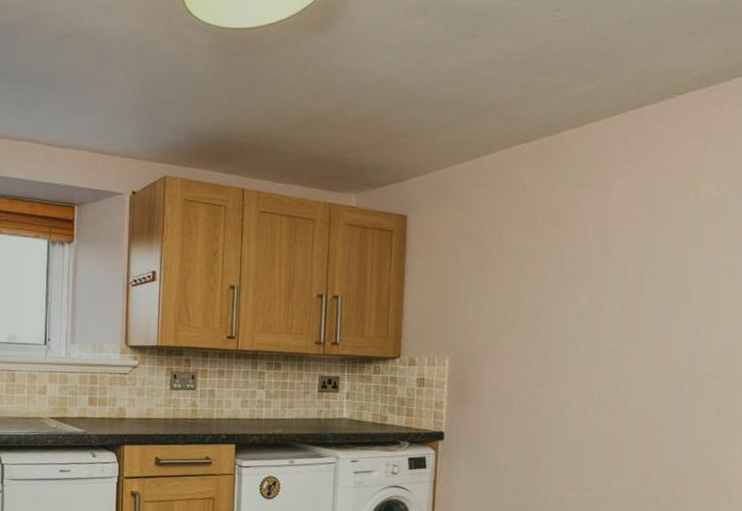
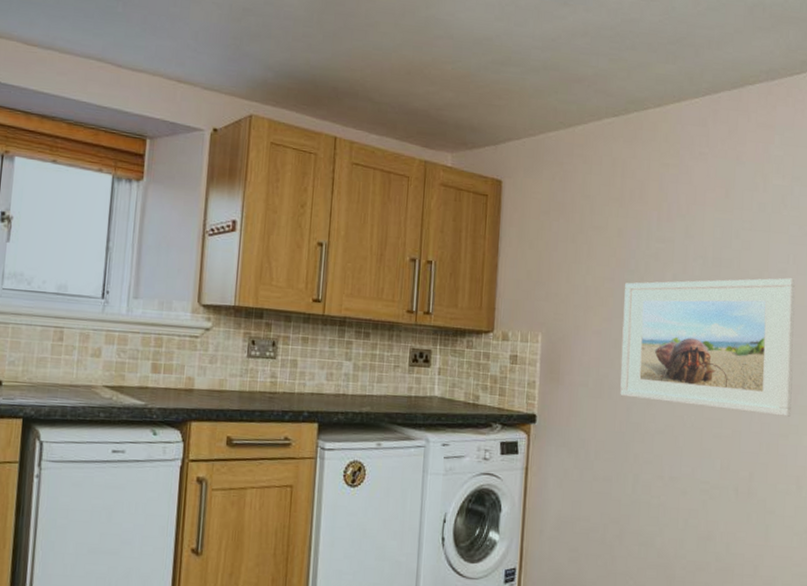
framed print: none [531,290,731,428] -> present [620,278,796,417]

